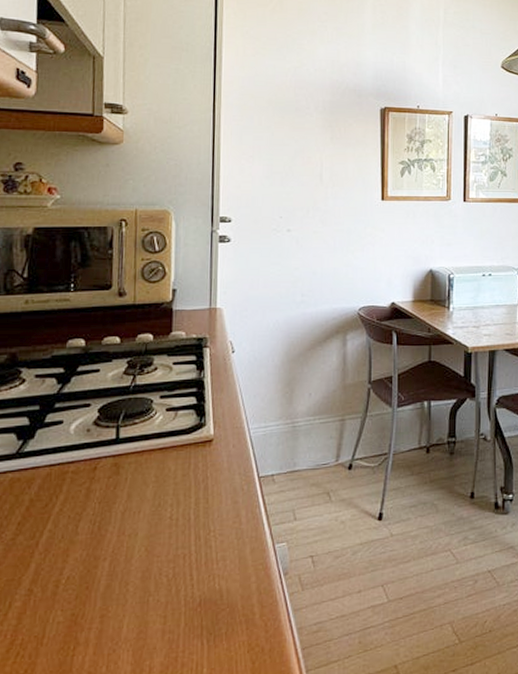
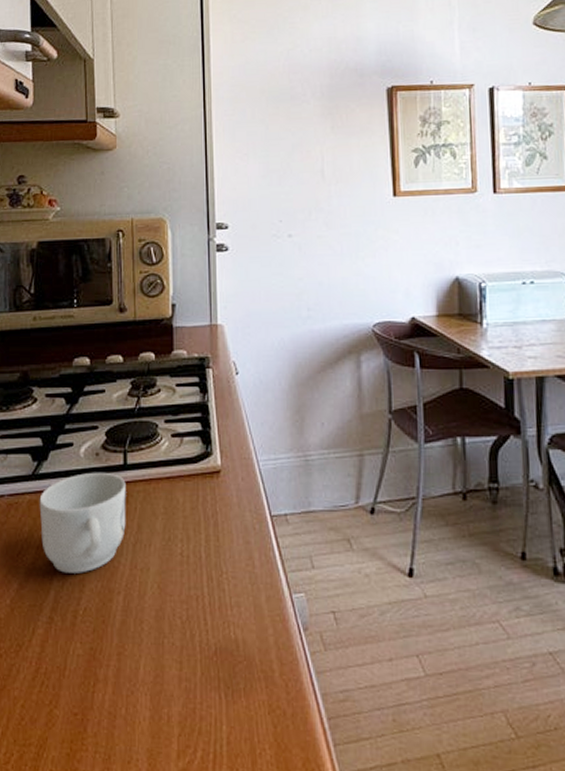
mug: none [22,446,117,546] -> present [39,472,126,573]

